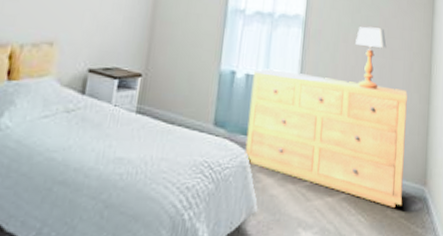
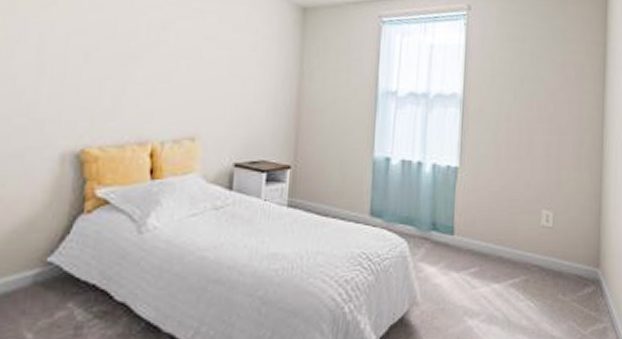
dresser: present [244,69,407,207] -> none [404,153,577,291]
table lamp: present [355,26,387,89] -> none [519,102,553,169]

